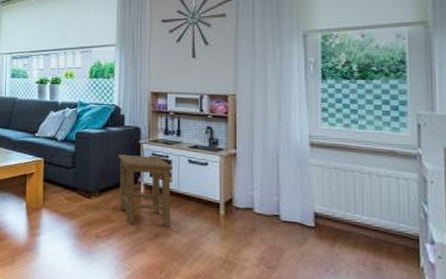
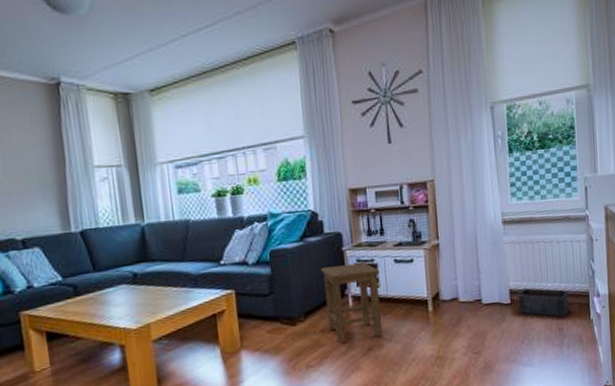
storage bin: none [323,215,391,256] -> present [517,288,569,317]

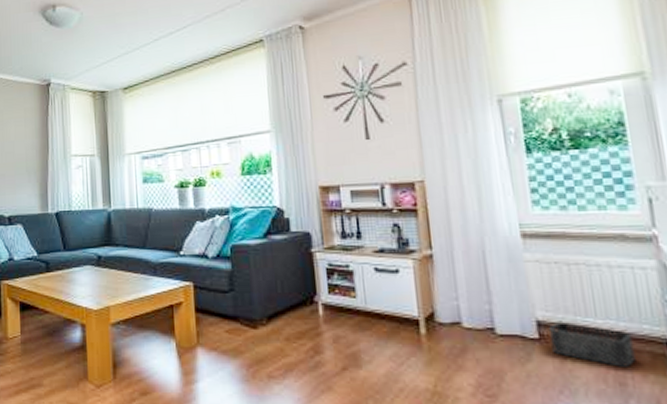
stool: present [320,263,383,343] -> none [285,268,361,356]

